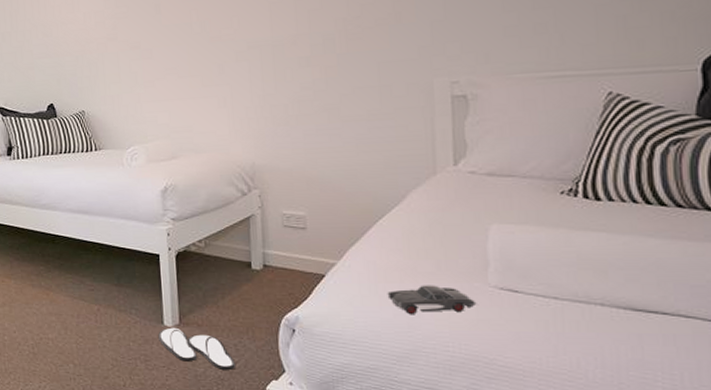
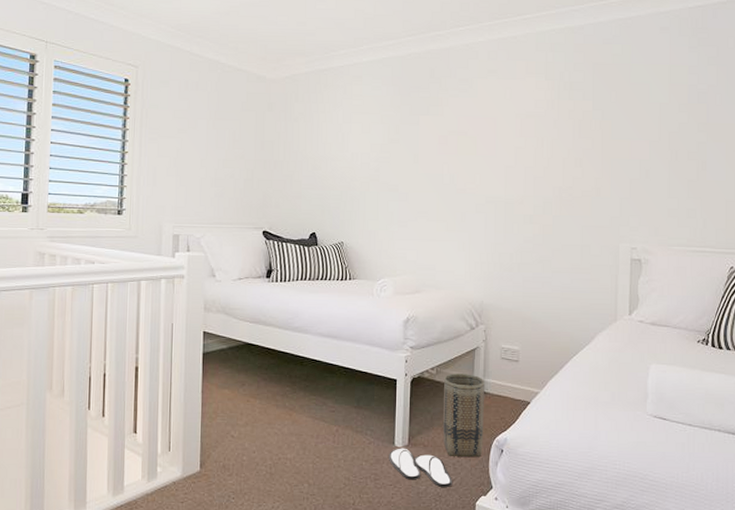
basket: none [215,245,270,337] -> present [442,373,484,457]
toy car: present [387,285,477,315] -> none [575,412,638,438]

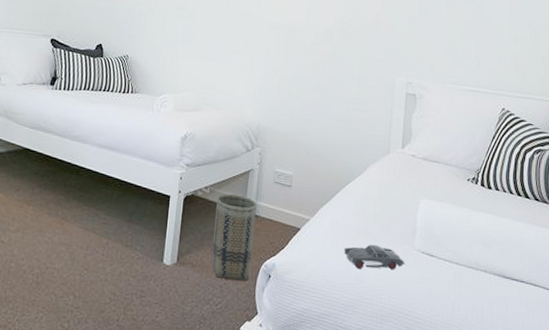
slippers: present [389,448,452,487] -> none [156,265,218,310]
toy car: none [575,412,638,438] -> present [343,244,405,270]

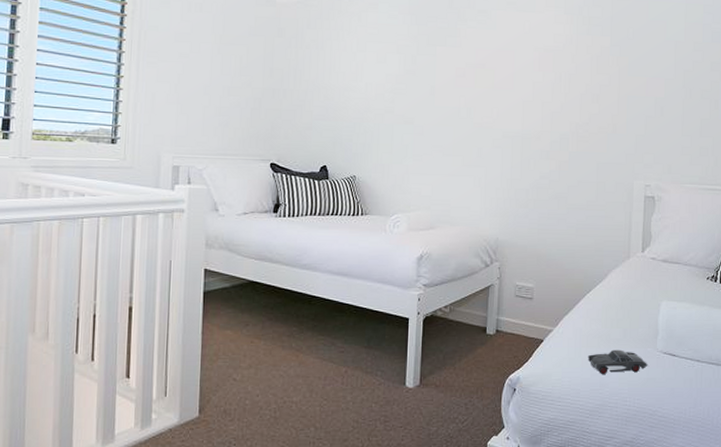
basket: present [211,194,257,281] -> none [455,312,498,396]

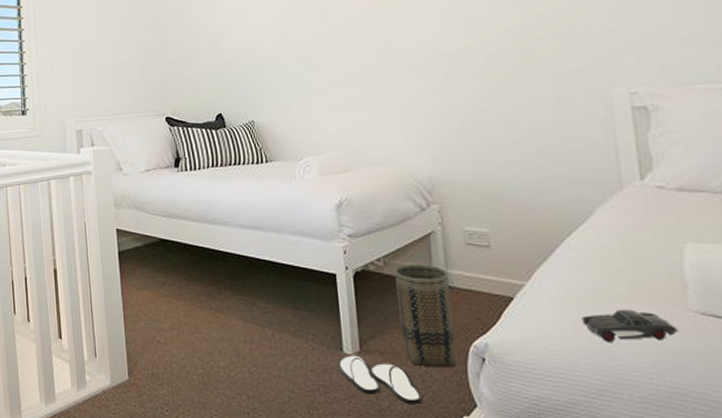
slippers: none [399,388,464,428] -> present [338,355,422,404]
basket: none [455,312,498,396] -> present [395,264,457,367]

